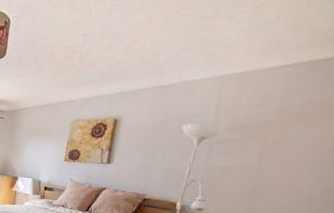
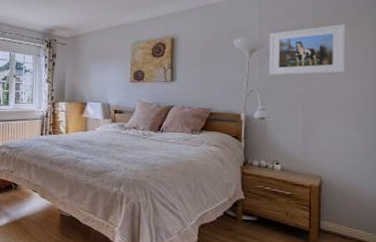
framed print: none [216,116,319,170] -> present [269,24,346,75]

